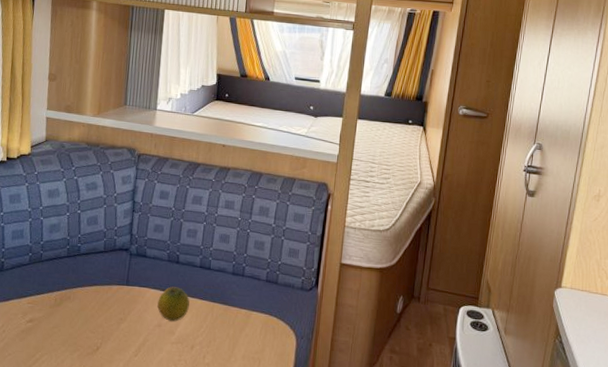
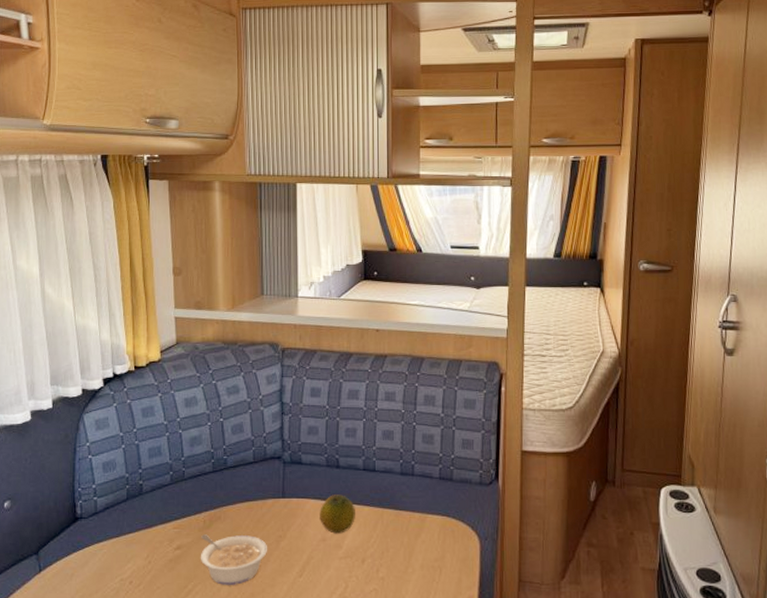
legume: none [48,311,110,358] -> present [200,534,268,585]

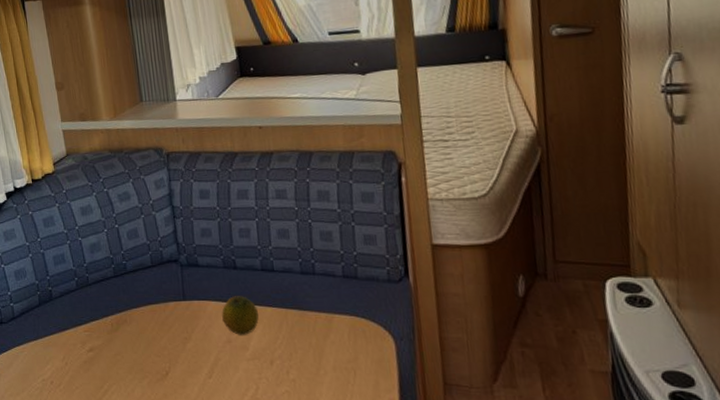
legume: present [200,534,268,585] -> none [110,337,176,386]

